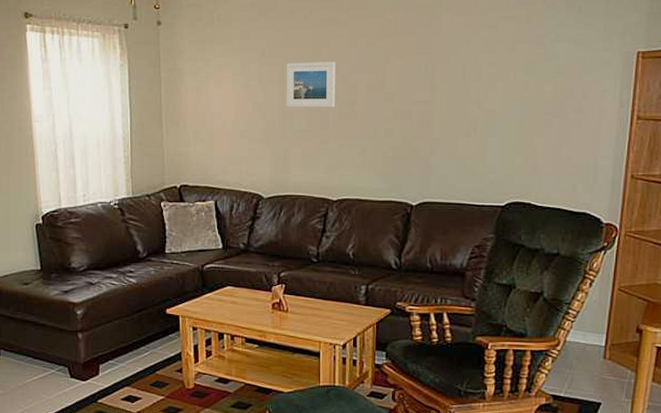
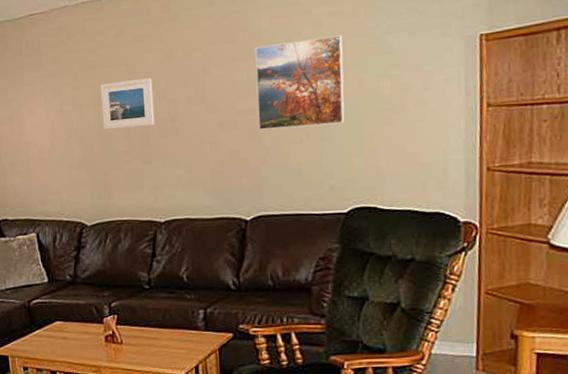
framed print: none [430,39,514,123] -> present [255,35,345,130]

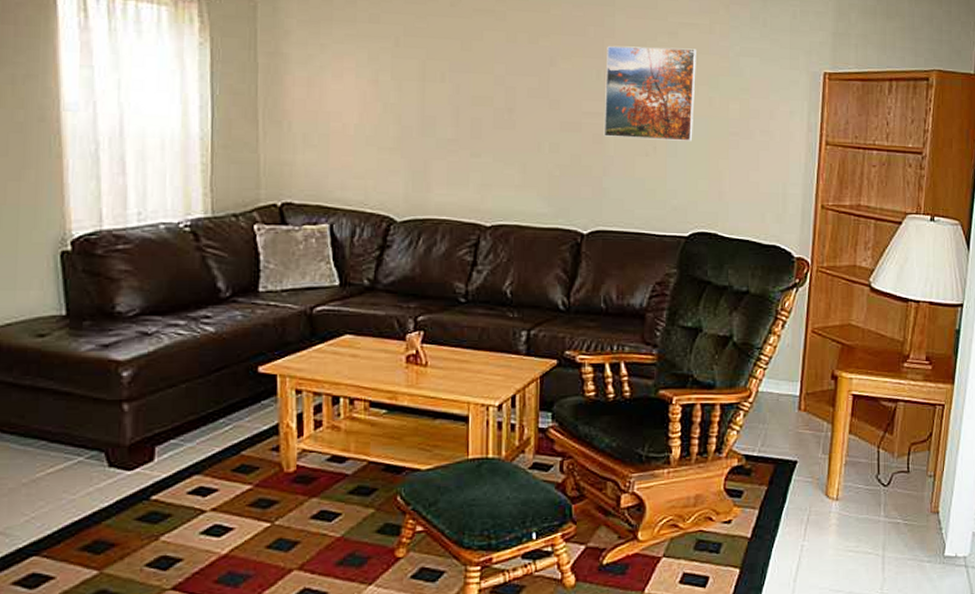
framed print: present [100,78,155,130] -> none [426,56,490,114]

